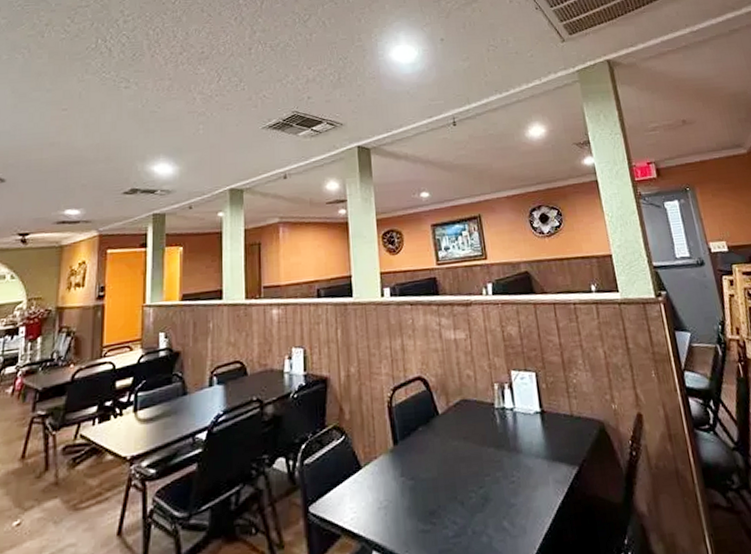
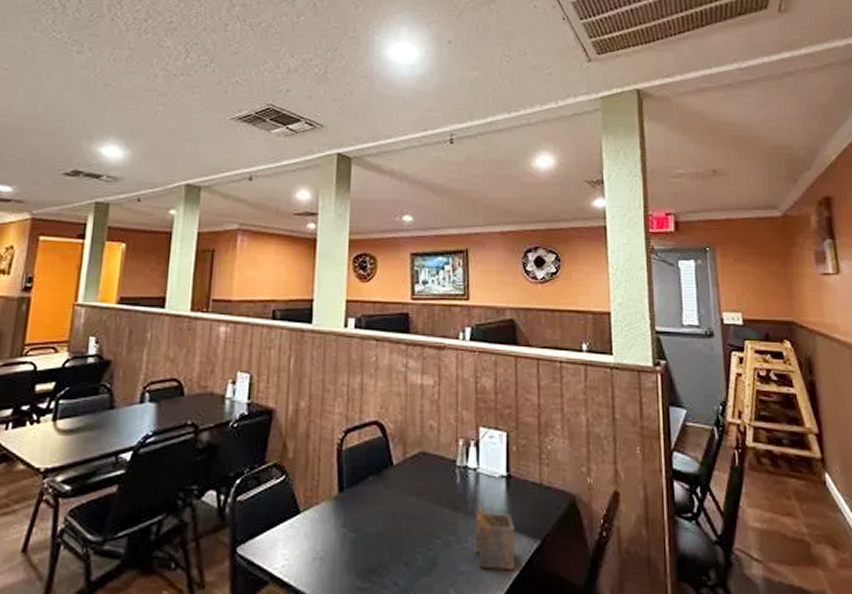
napkin holder: none [516,441,559,499] -> present [474,505,515,571]

